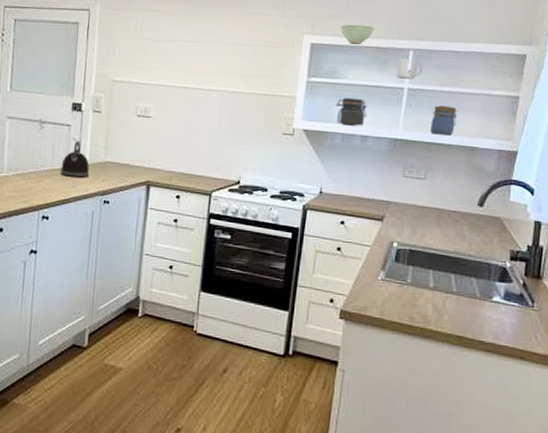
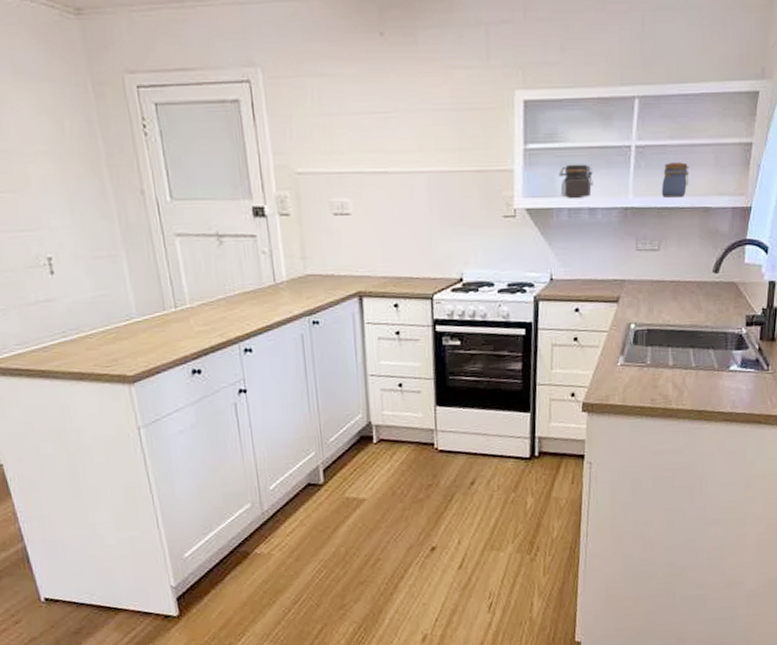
kettle: present [60,140,90,178] -> none [254,253,290,299]
bowl: present [340,24,374,45] -> none [556,71,594,97]
mug: present [396,58,424,80] -> none [621,108,651,135]

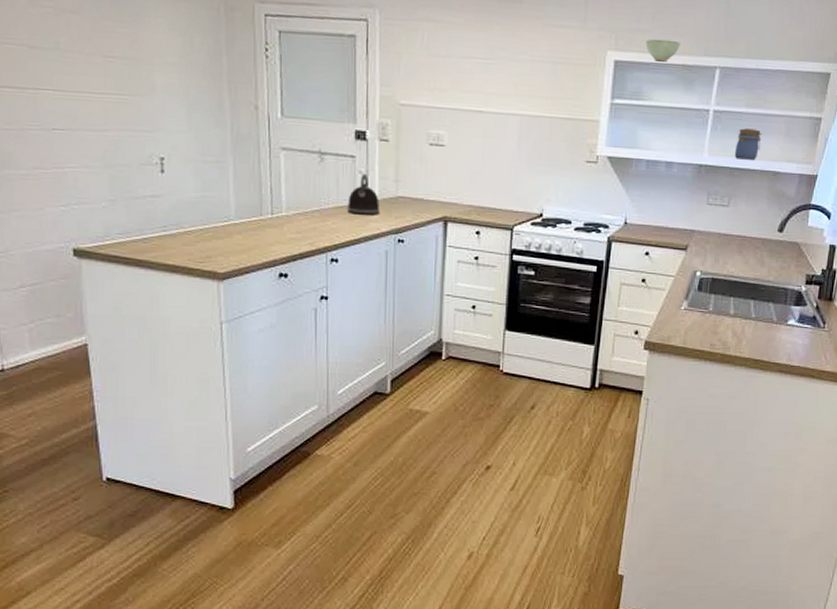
kettle: none [254,253,290,299] -> present [347,173,381,215]
bowl: none [556,71,594,97] -> present [645,39,680,62]
jar: present [558,164,593,200] -> none [640,120,672,153]

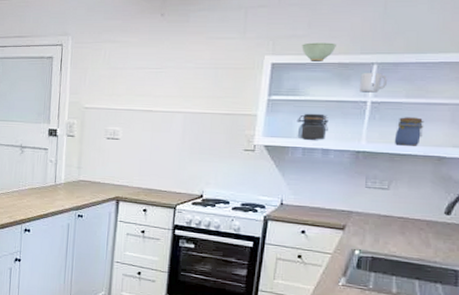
kettle: present [347,173,381,215] -> none [39,162,65,195]
jar: none [640,120,672,153] -> present [296,113,329,141]
mug: none [702,77,730,101] -> present [358,72,388,93]

